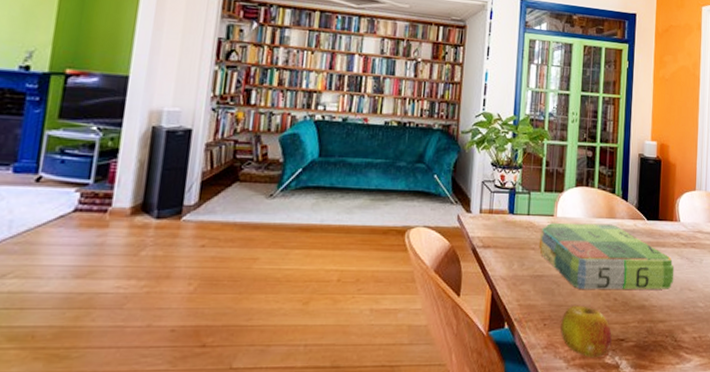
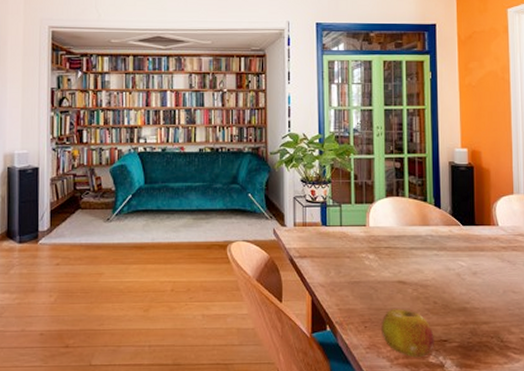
board game: present [538,222,675,290] -> none [353,231,496,294]

